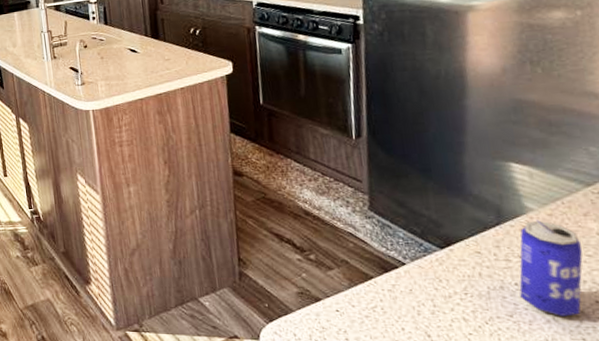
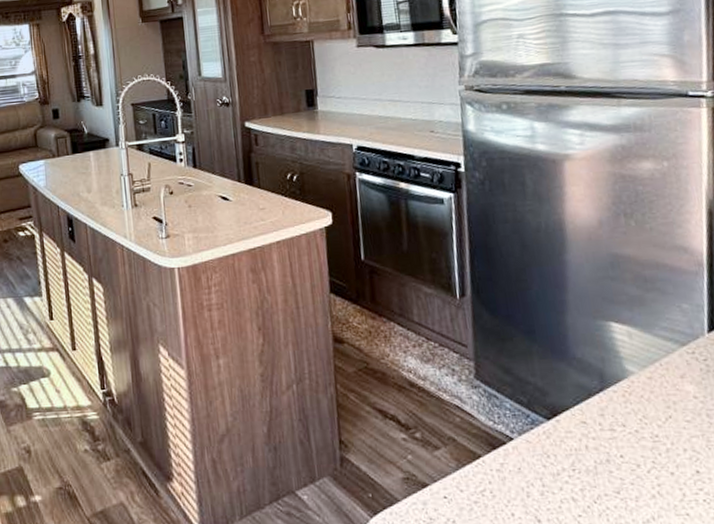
beer can: present [519,220,583,316] -> none [623,384,684,490]

